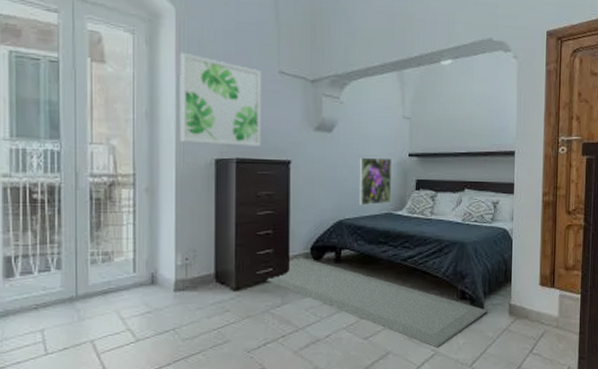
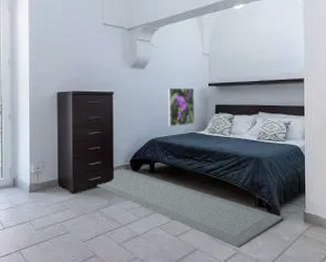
wall art: present [180,52,261,146] -> none [32,14,90,82]

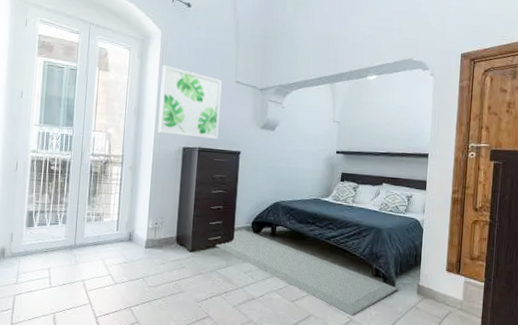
wall art: none [32,14,90,82] -> present [157,65,222,139]
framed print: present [167,87,195,127] -> none [293,152,322,192]

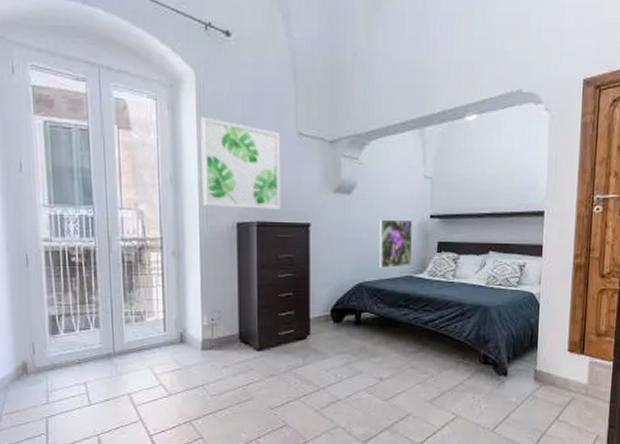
rug: present [216,228,398,316] -> none [288,318,511,411]
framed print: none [293,152,322,192] -> present [378,219,413,269]

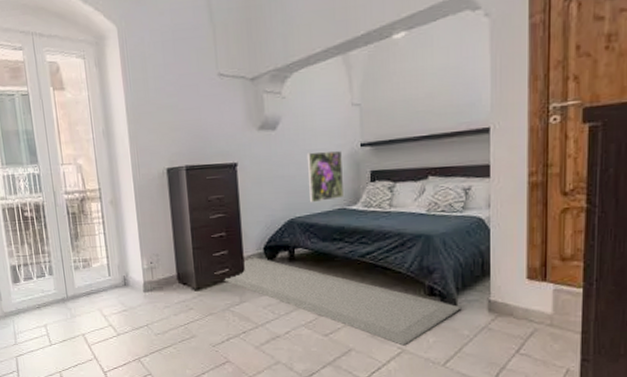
wall art: present [200,116,280,210] -> none [125,69,207,156]
rug: none [288,318,511,411] -> present [224,256,462,346]

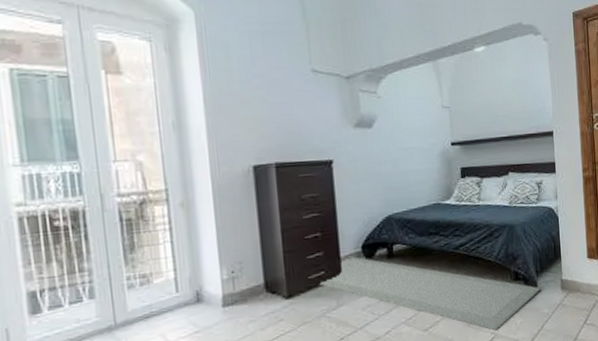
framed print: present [306,151,345,203] -> none [402,149,439,199]

